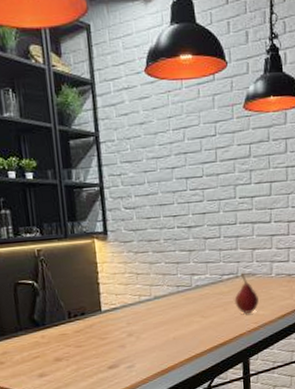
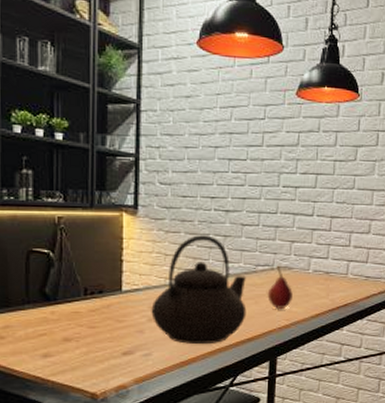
teapot: none [129,251,217,354] -> present [151,235,247,345]

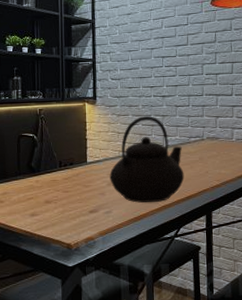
fruit: present [267,265,293,309] -> none [200,136,221,172]

